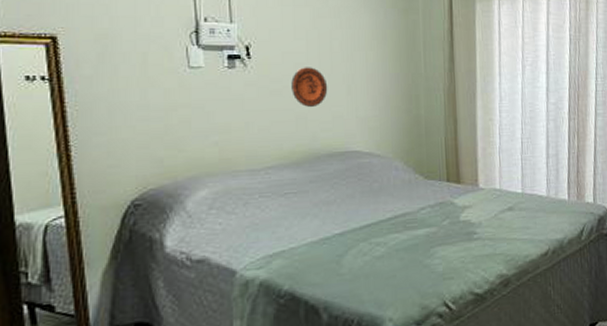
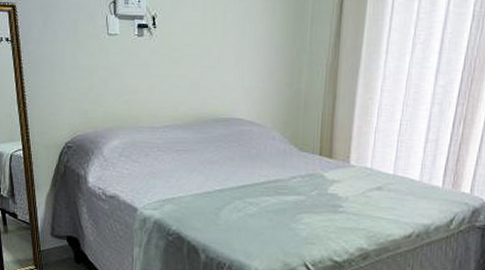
decorative plate: present [291,67,328,108] -> none [188,37,219,76]

